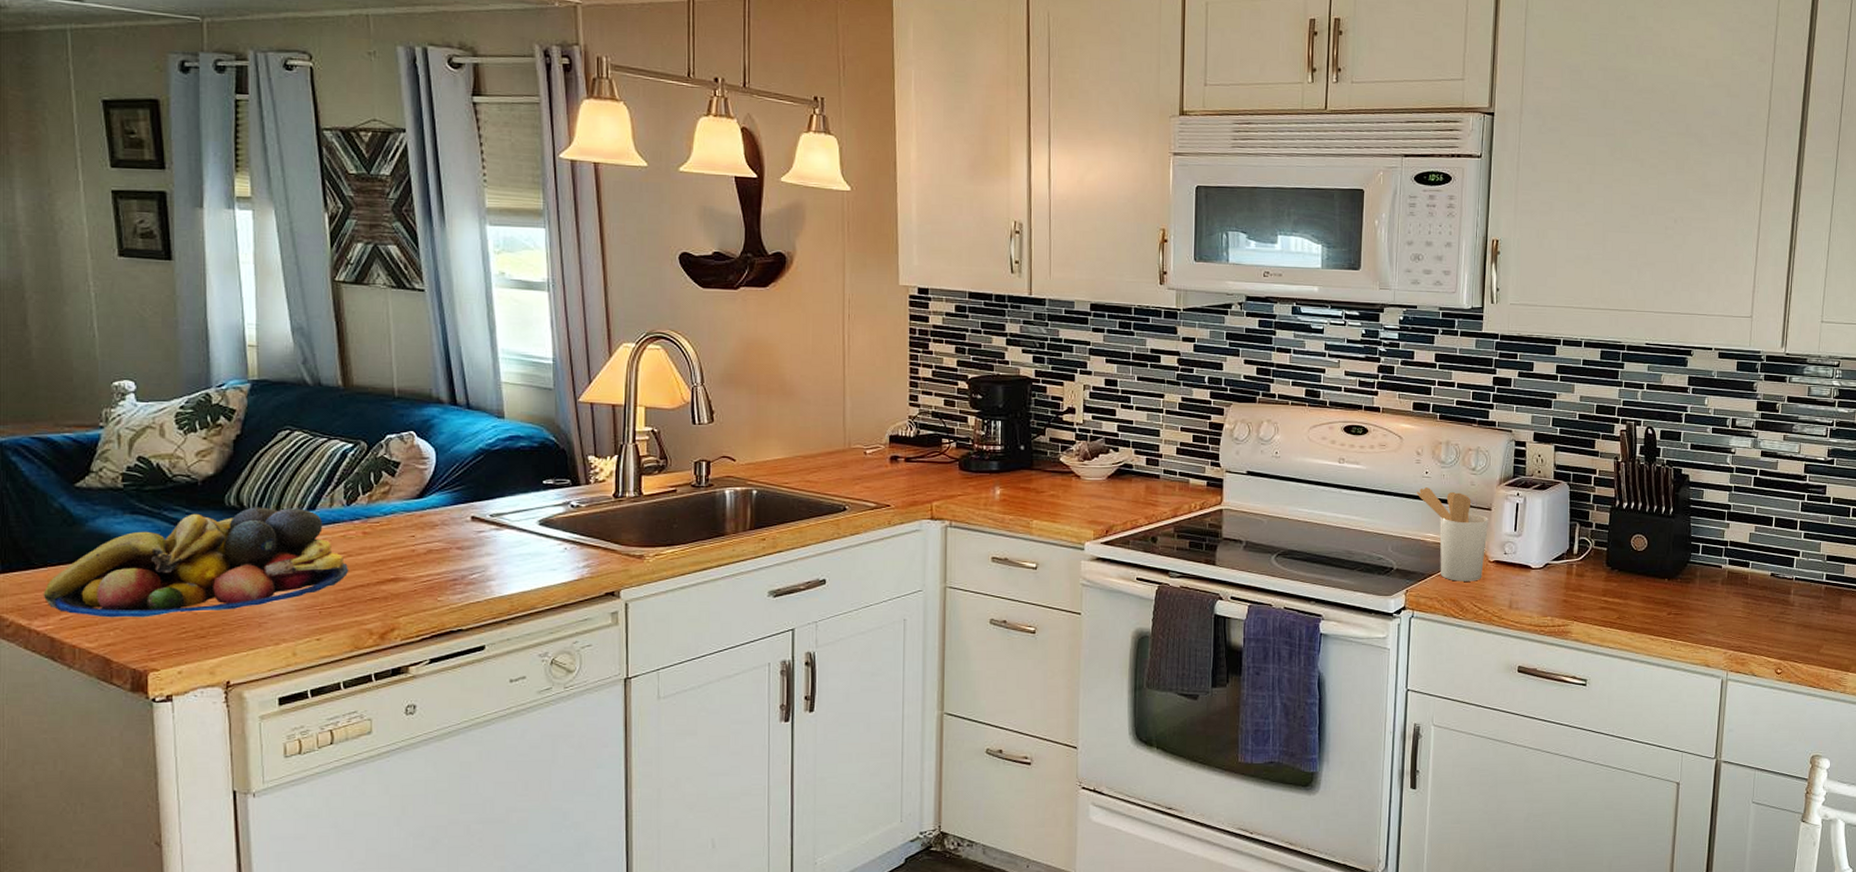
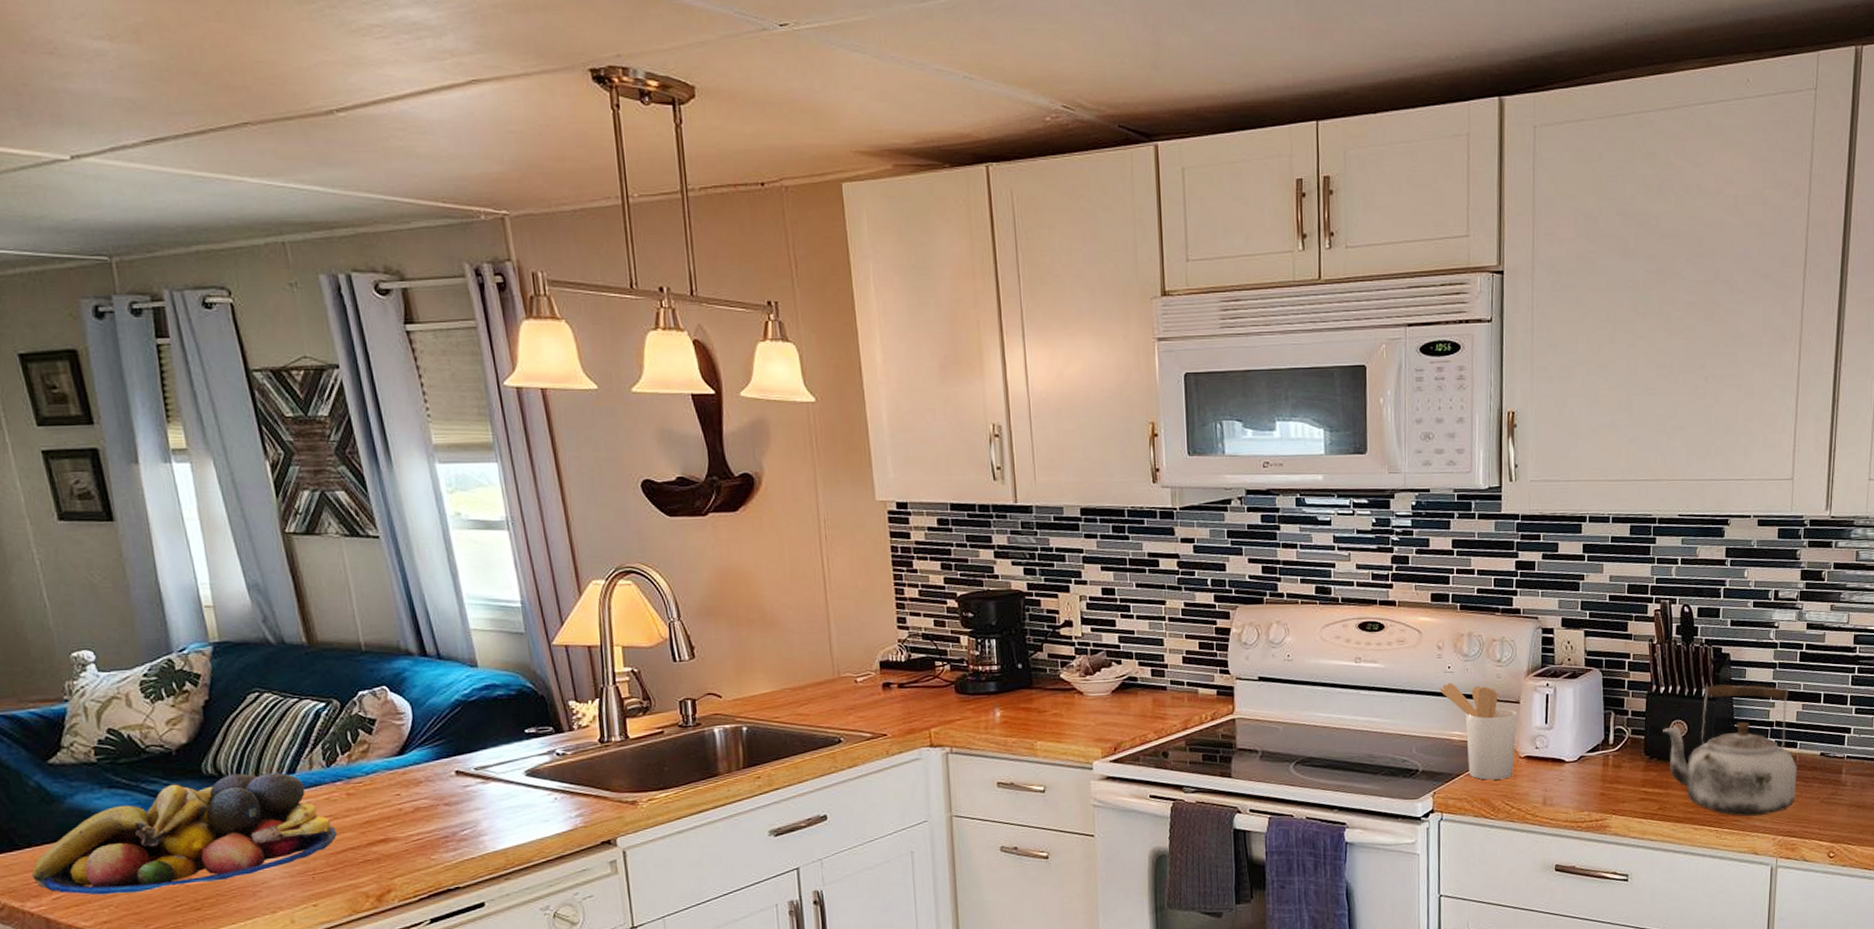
kettle: none [1624,501,1749,630] -> present [1663,683,1798,817]

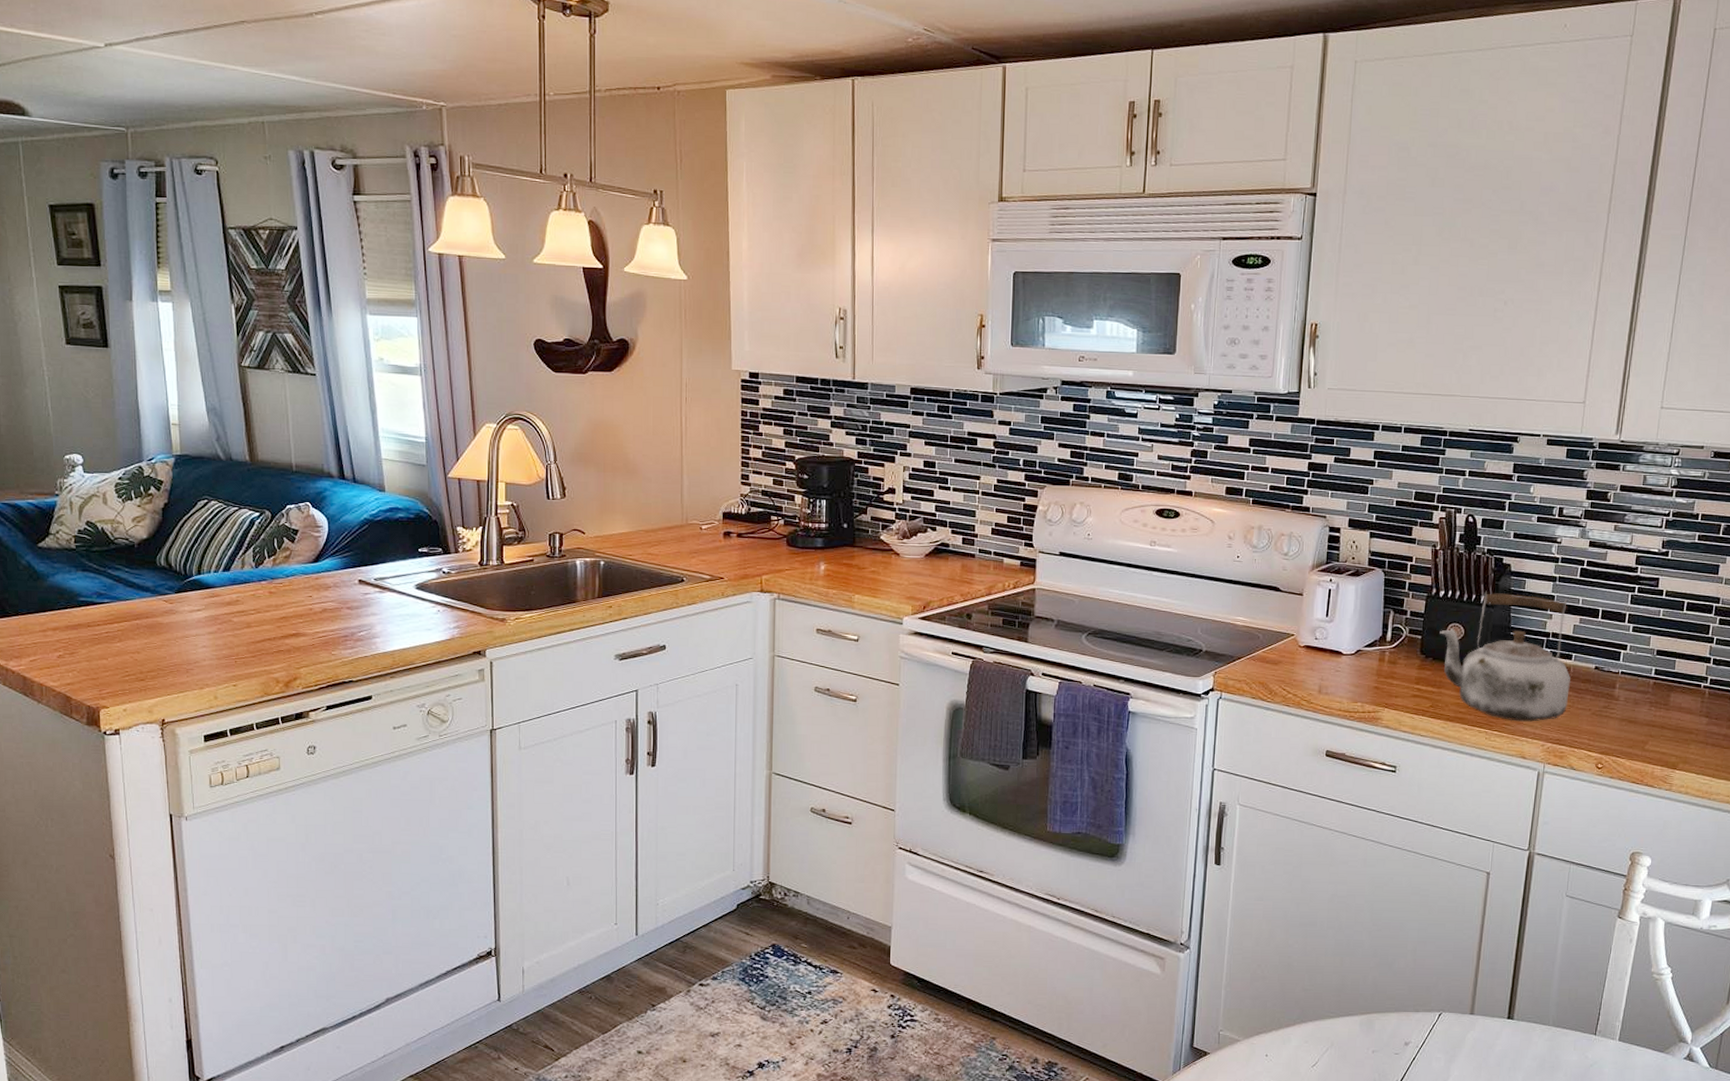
fruit bowl: present [31,773,338,895] -> none [16,567,259,662]
utensil holder: present [1439,683,1517,780] -> none [1227,571,1300,665]

